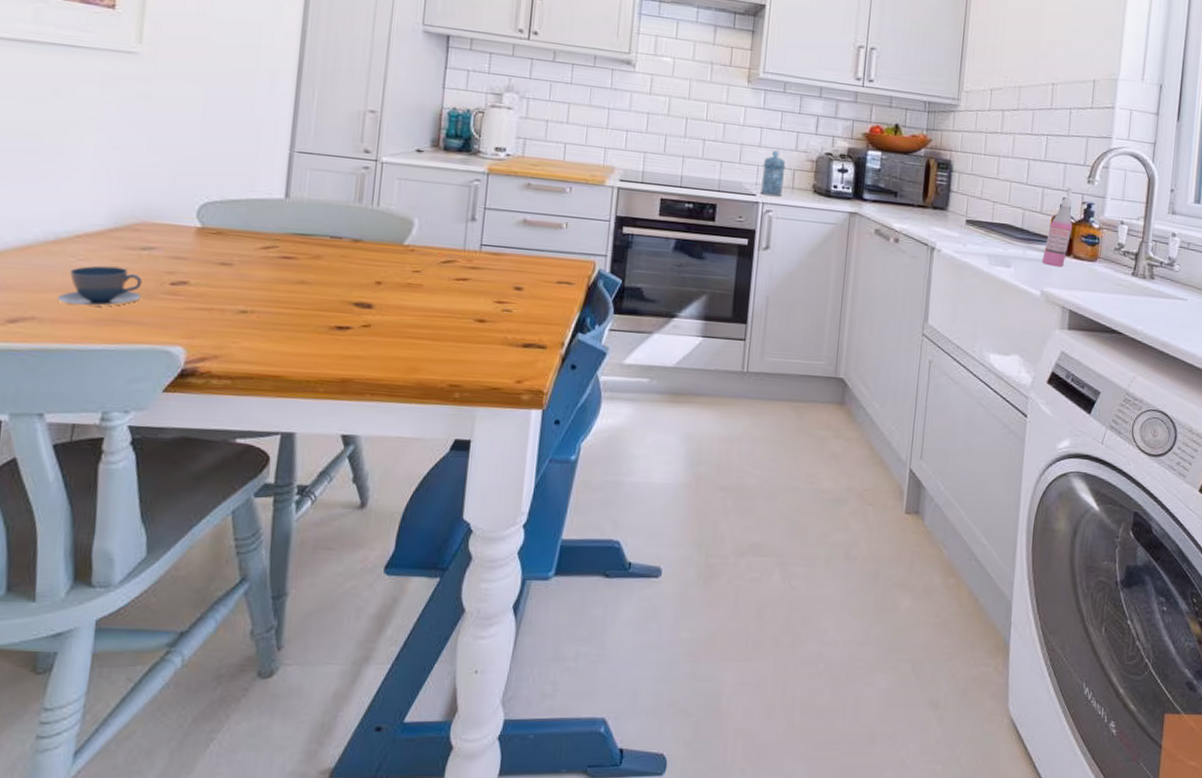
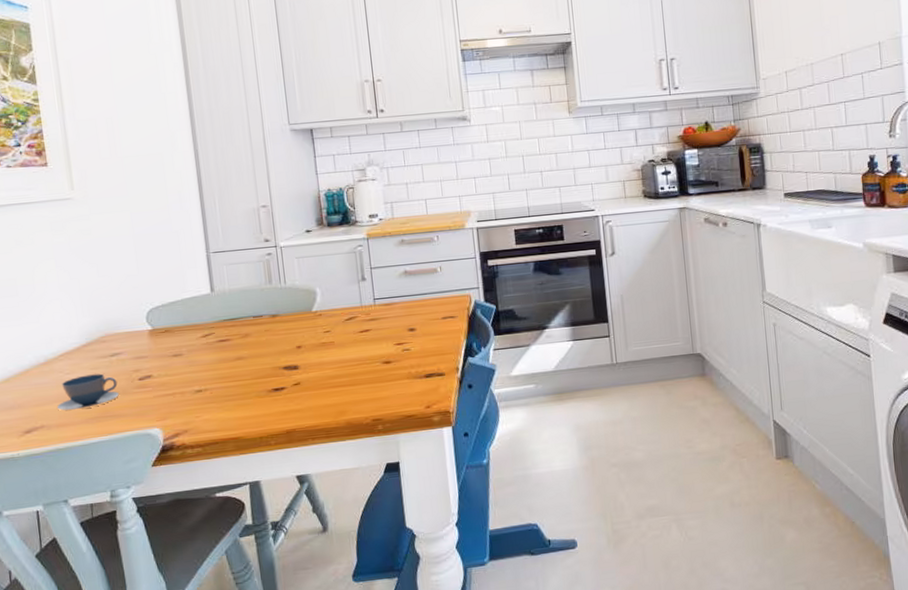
canister: present [760,150,786,196] -> none [595,168,617,208]
soap dispenser: present [1041,186,1074,267] -> none [859,144,883,220]

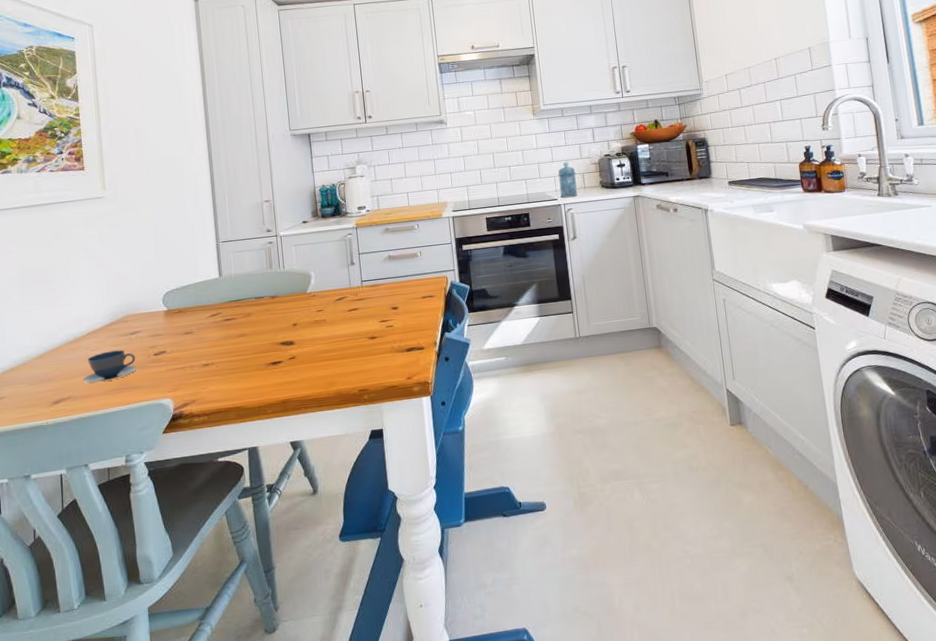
canister: none [595,168,617,208] -> present [558,162,578,198]

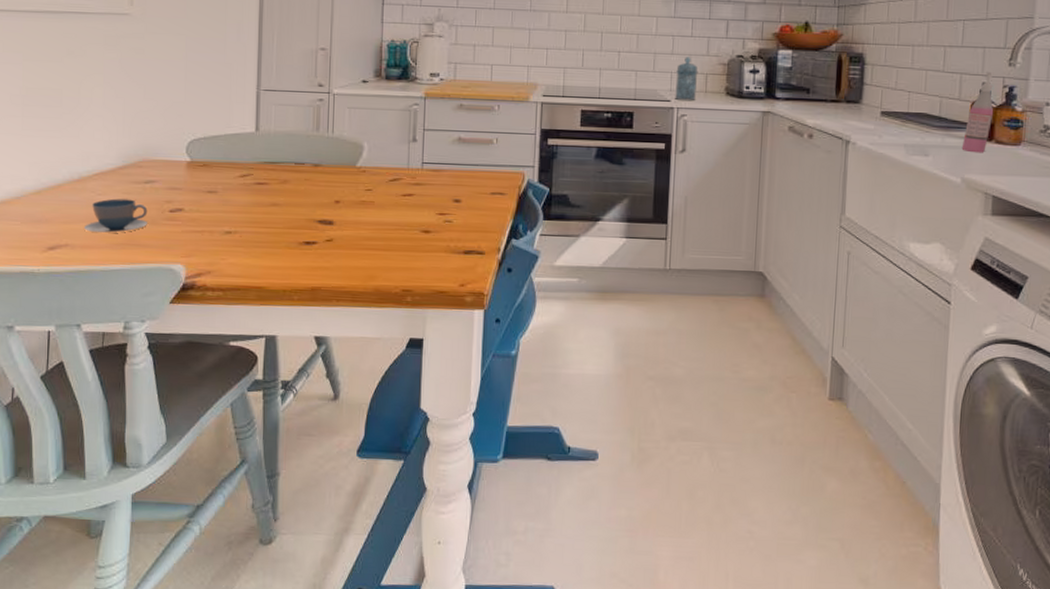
soap dispenser: none [798,136,819,204] -> present [961,71,994,153]

